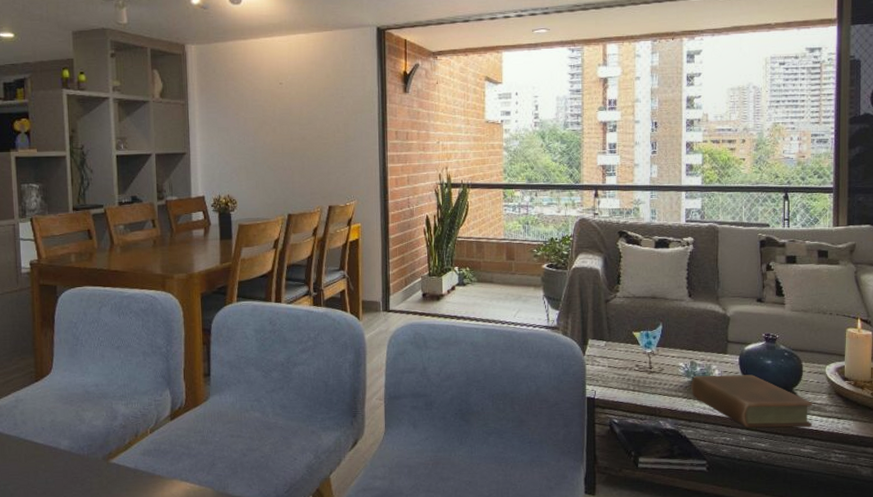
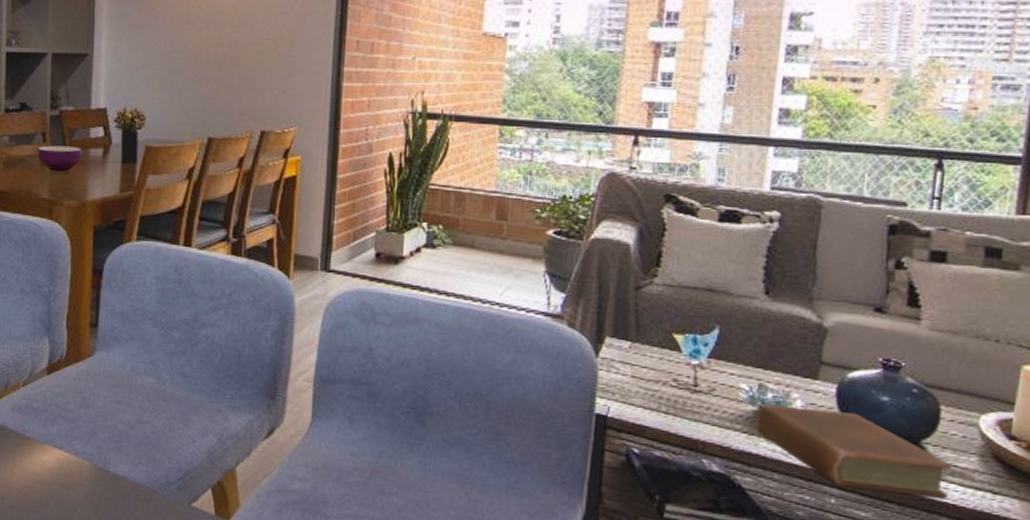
bowl: none [148,229,187,253] -> present [37,145,82,174]

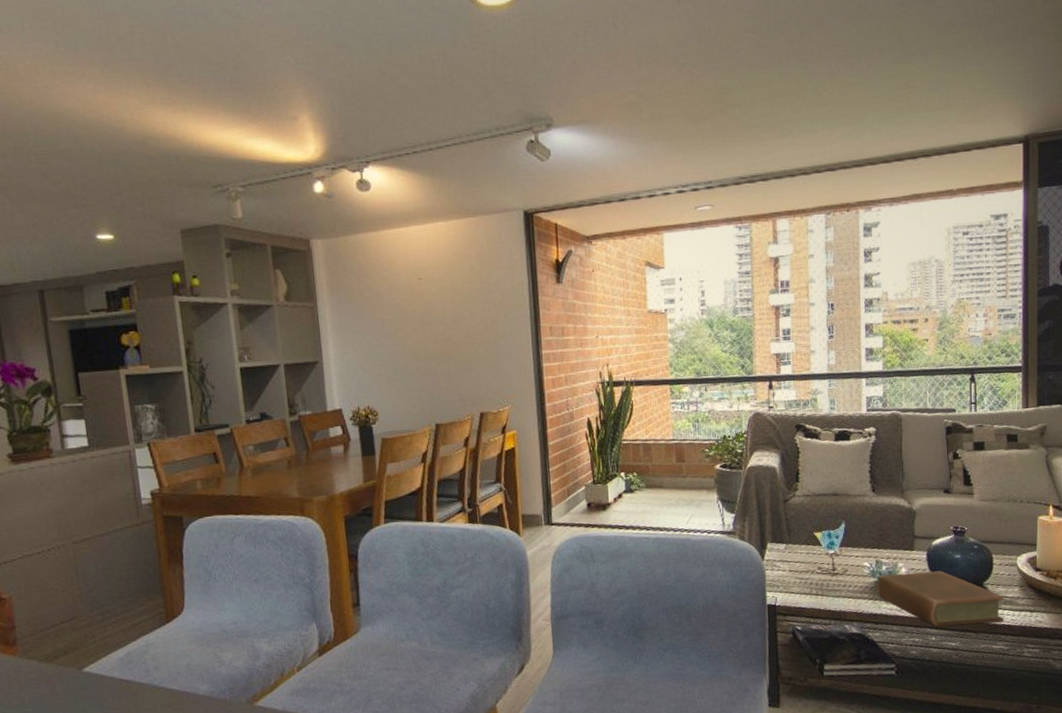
bowl: present [37,145,82,174] -> none [282,446,325,474]

